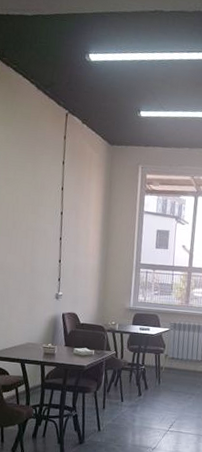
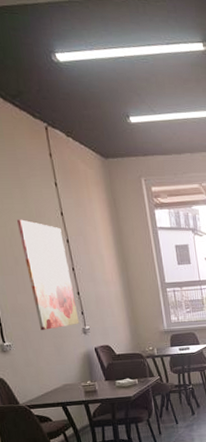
wall art: none [19,189,59,290] -> present [16,219,80,330]

